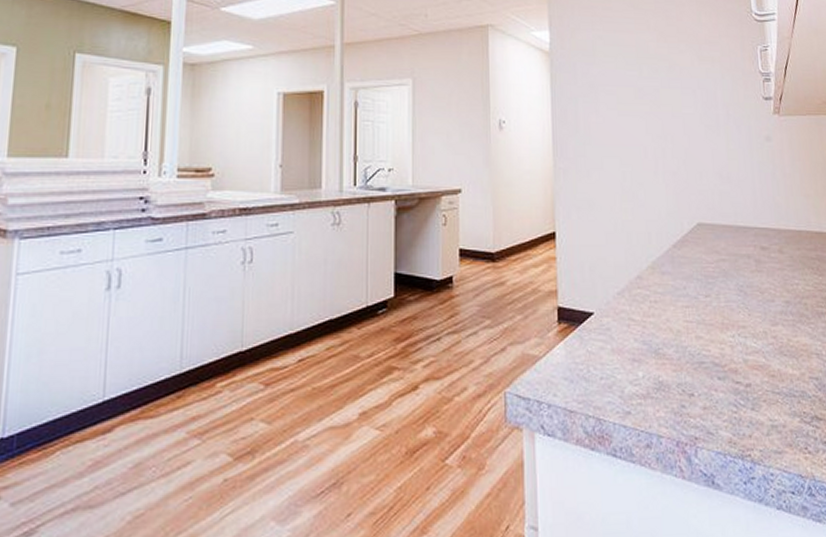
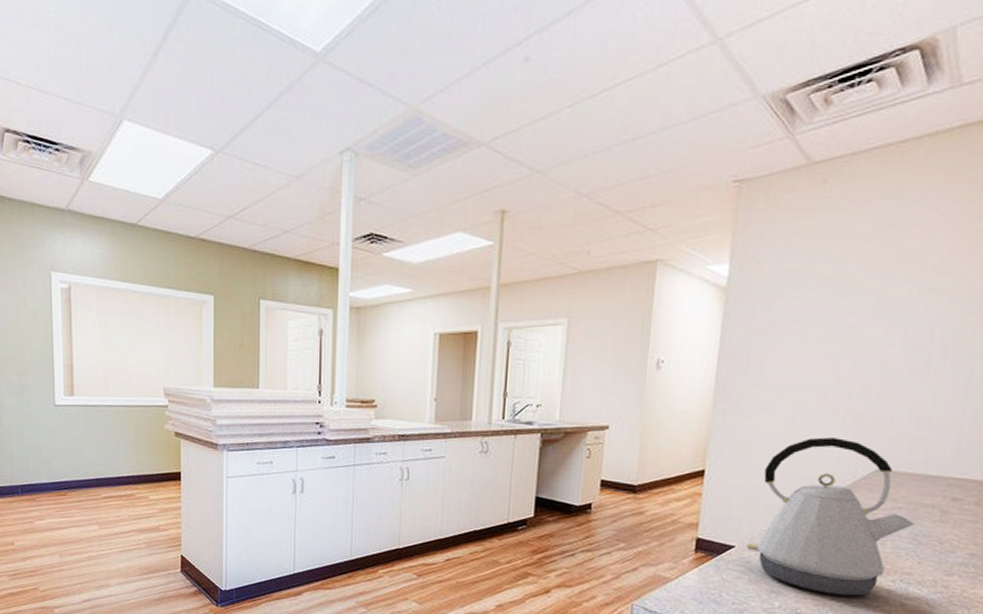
kettle: none [604,193,738,357] -> present [747,437,915,596]

